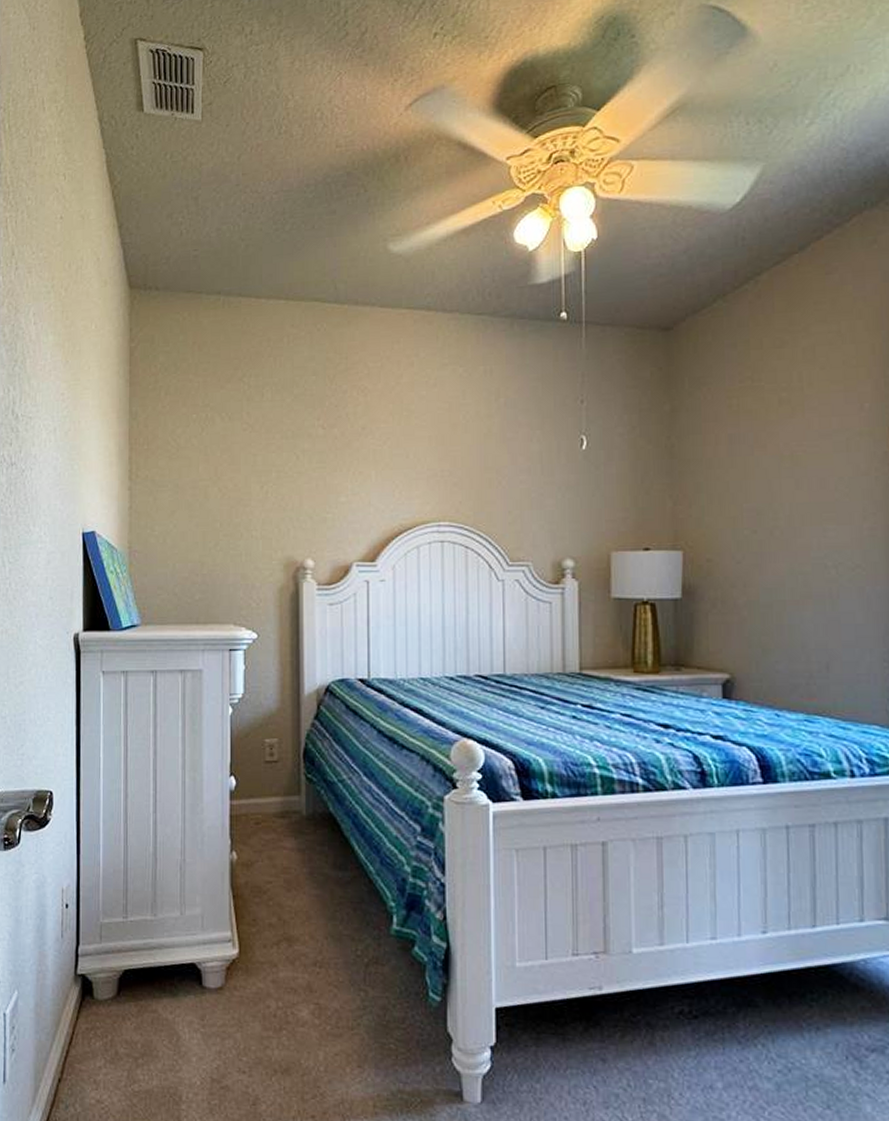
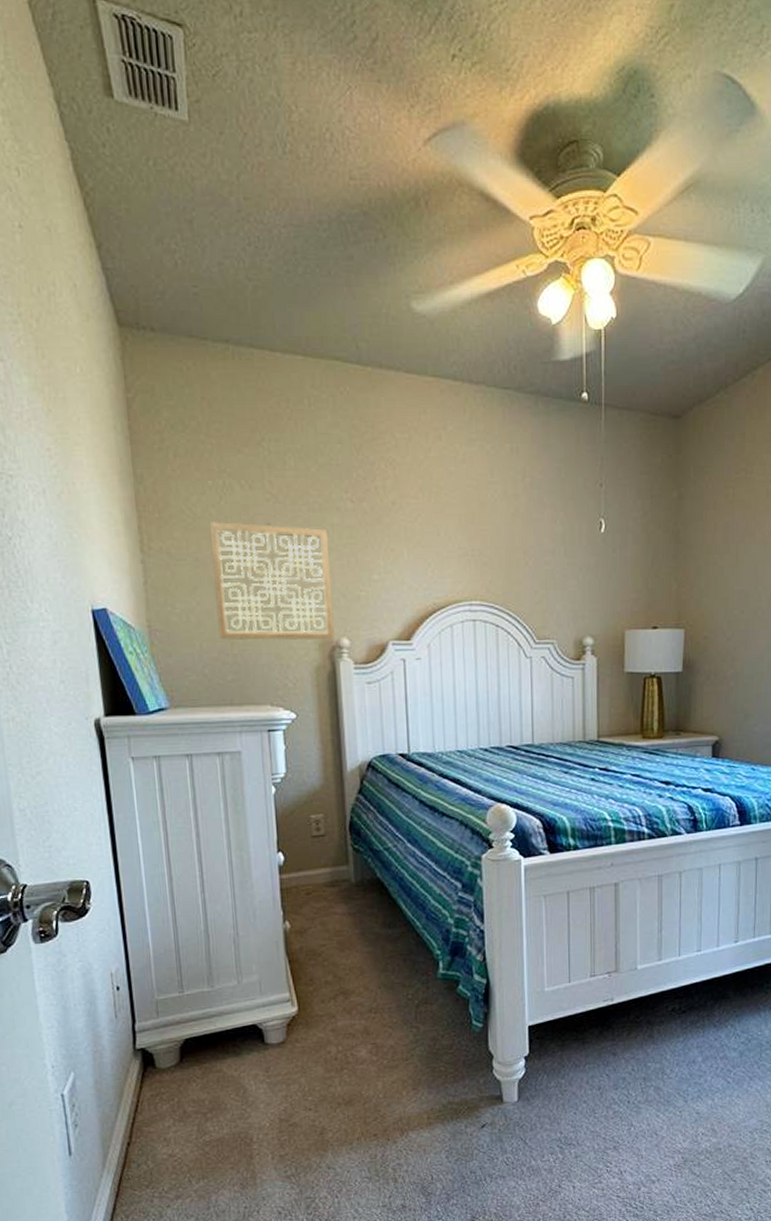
wall art: none [190,450,299,562] -> present [209,521,335,641]

